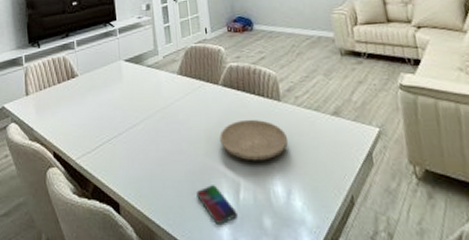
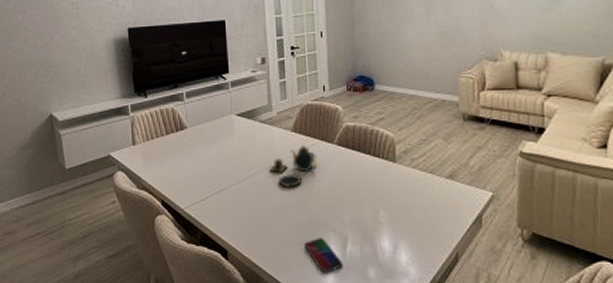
teapot: none [158,88,204,133] -> present [269,145,317,189]
plate: present [219,119,288,161] -> none [331,178,400,218]

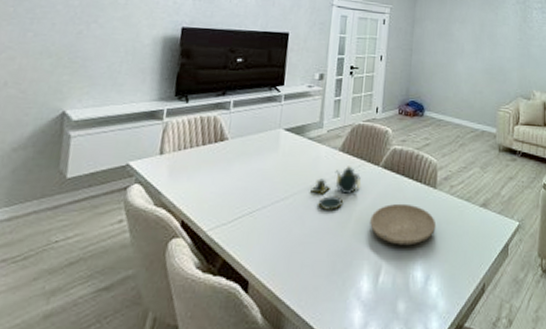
smartphone: present [304,238,343,274] -> none [335,267,373,309]
plate: none [331,178,400,218] -> present [370,203,437,246]

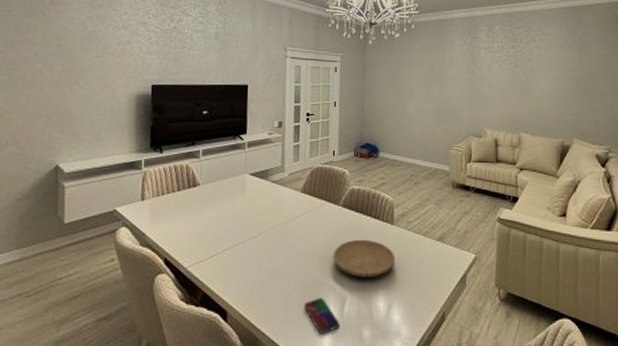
teapot: present [310,166,361,212] -> none [277,206,322,248]
smartphone: none [335,267,373,309] -> present [304,298,340,335]

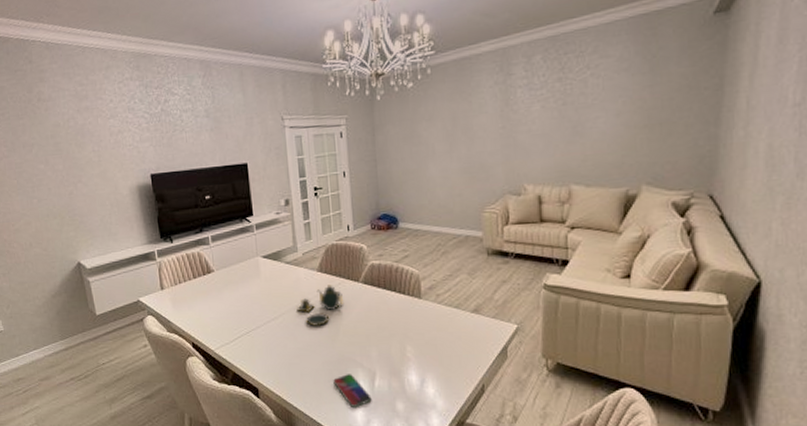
teapot: none [277,206,322,248] -> present [297,285,343,327]
plate: present [333,239,396,278] -> none [358,315,426,353]

